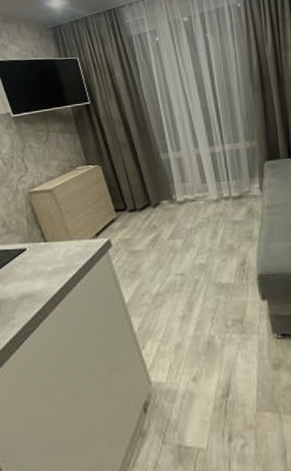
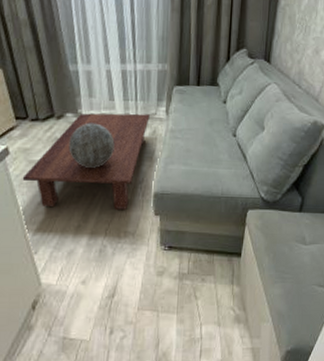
coffee table: none [125,193,244,297] -> present [22,113,150,210]
decorative sphere: none [166,207,212,253] -> present [68,122,115,168]

